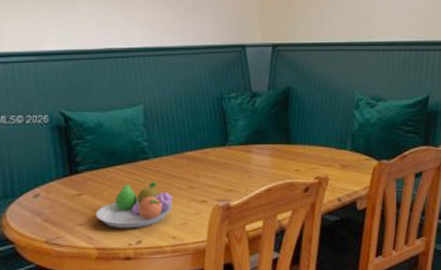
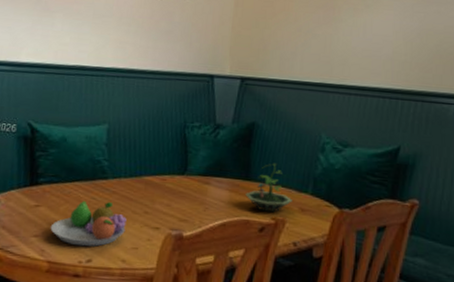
terrarium: none [287,124,333,172] -> present [245,163,293,213]

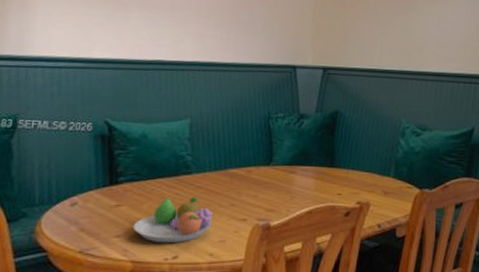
terrarium: present [245,163,293,213] -> none [330,149,376,197]

